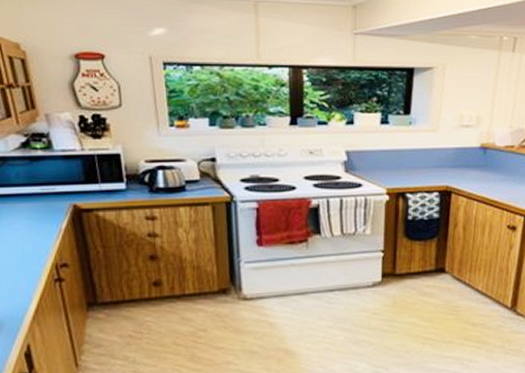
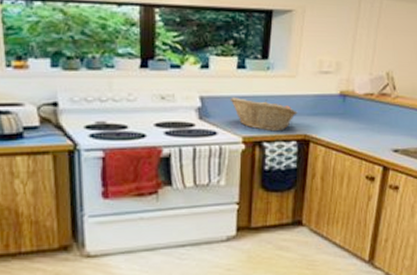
fruit basket: none [374,151,439,183] -> present [229,97,298,132]

